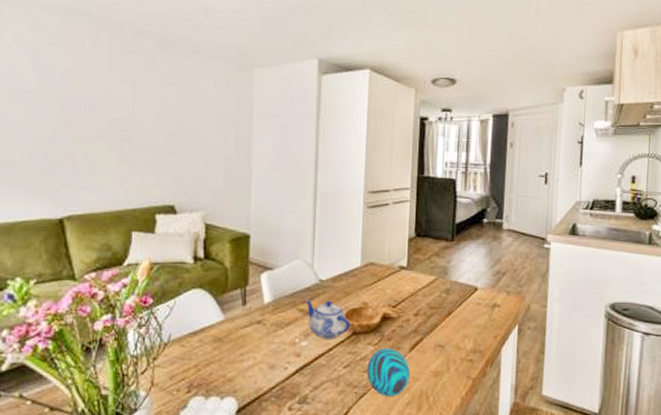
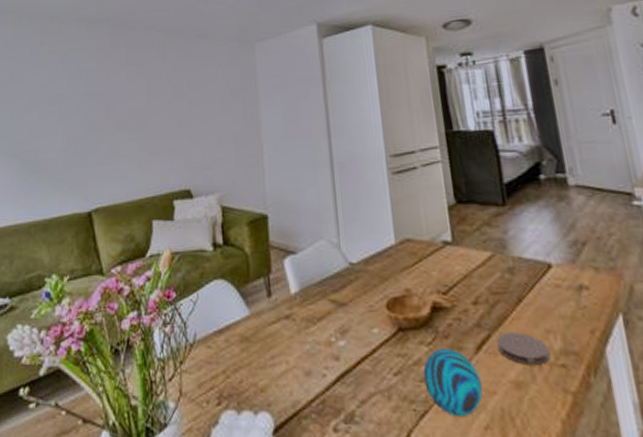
teapot: present [305,298,351,339] -> none [335,286,395,337]
coaster: none [426,337,463,360] -> present [496,332,550,365]

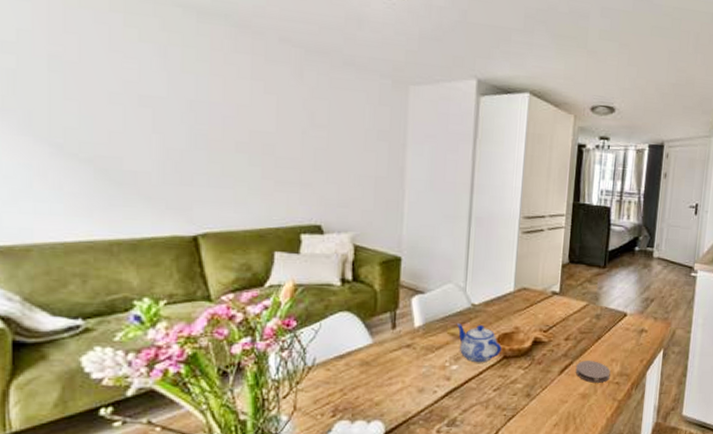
teapot: none [335,286,395,337] -> present [456,322,502,363]
decorative ball: present [423,347,483,416] -> none [516,371,559,418]

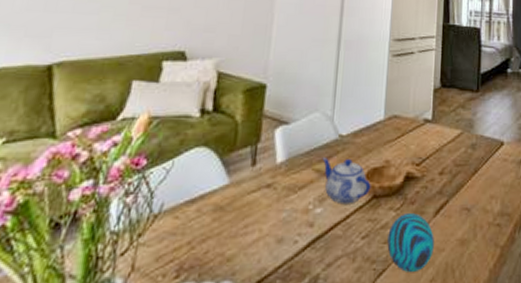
decorative ball: none [516,371,559,418] -> present [387,212,434,272]
coaster: present [575,361,611,383] -> none [452,198,490,225]

